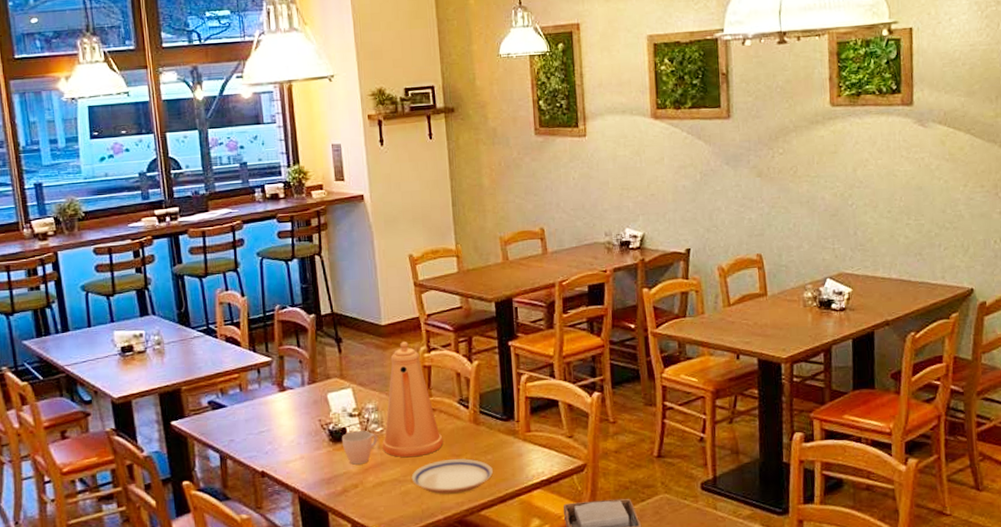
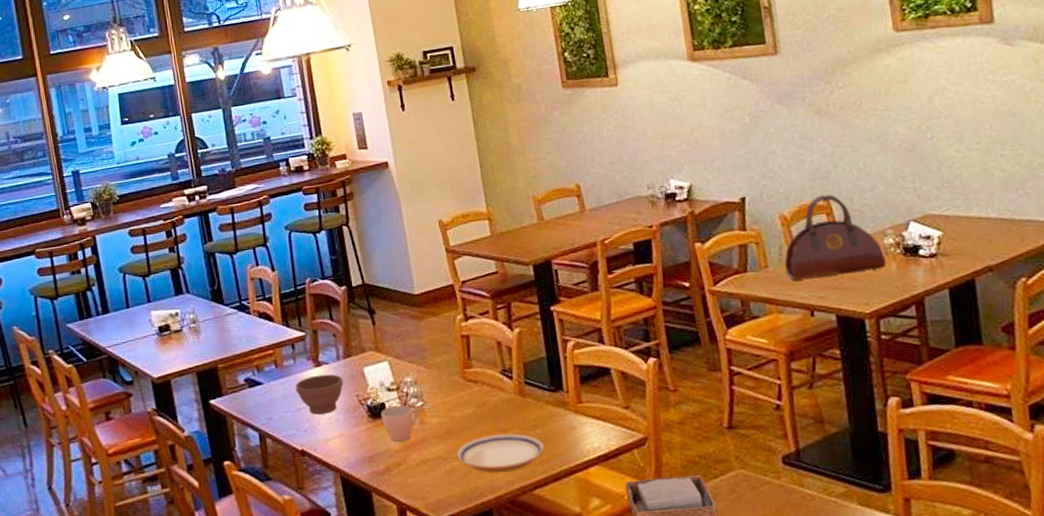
bowl: none [258,399,307,438] -> present [295,374,344,415]
coffee pot: present [382,341,443,458] -> none [423,310,488,433]
handbag: none [718,250,804,327] -> present [784,194,886,281]

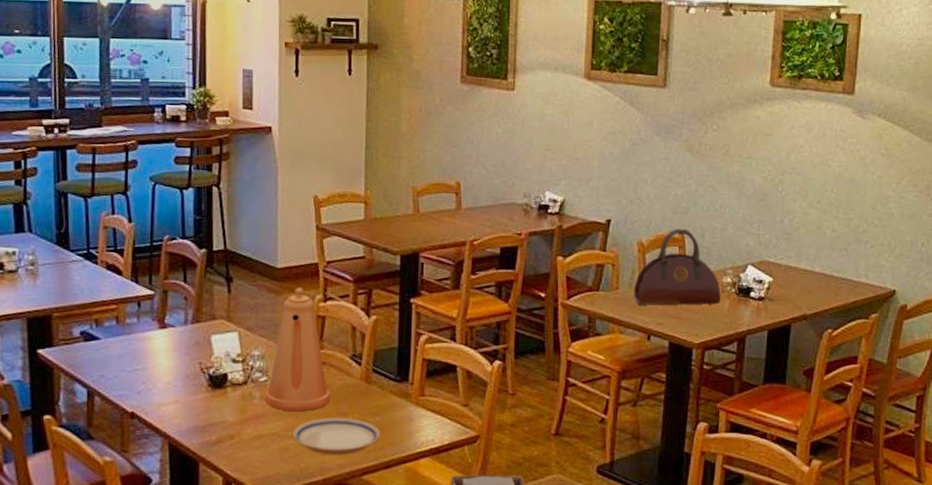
bowl: present [295,374,344,415] -> none [134,337,188,378]
cup: present [380,405,419,442] -> none [221,378,261,414]
coffee pot: none [423,310,488,433] -> present [264,288,331,412]

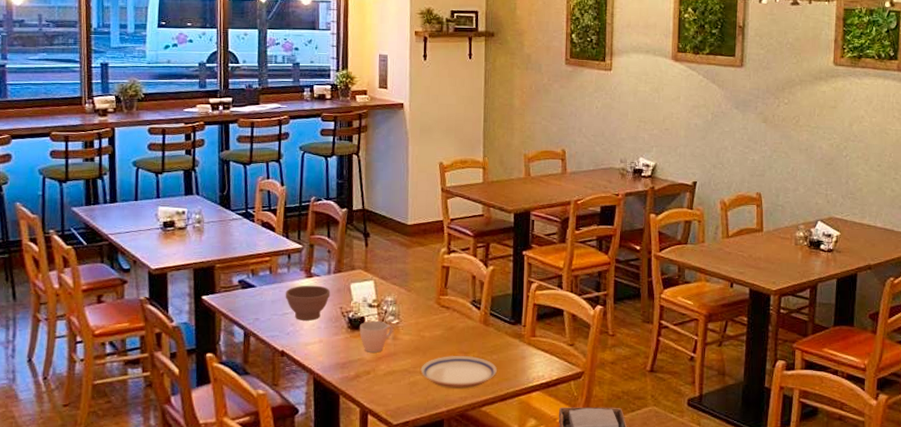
bowl: none [134,337,188,378] -> present [285,285,331,321]
cup: none [221,378,261,414] -> present [359,321,393,353]
coffee pot: present [264,288,331,412] -> none [396,242,454,351]
handbag: present [633,228,721,305] -> none [717,189,795,257]

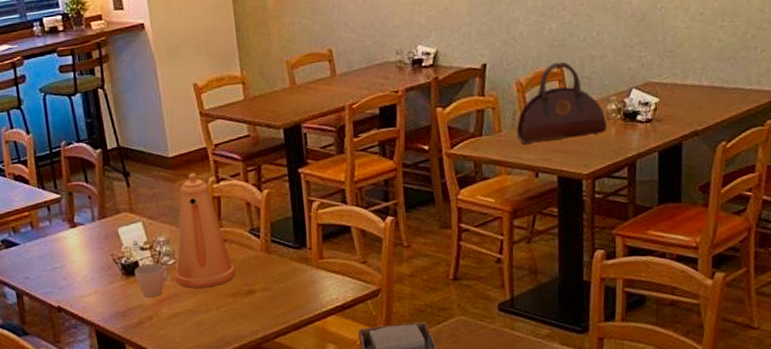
bowl: present [285,285,331,321] -> none [51,234,99,273]
coffee pot: none [396,242,454,351] -> present [174,173,236,289]
plate: present [420,356,497,389] -> none [205,287,286,324]
handbag: none [717,189,795,257] -> present [516,61,607,144]

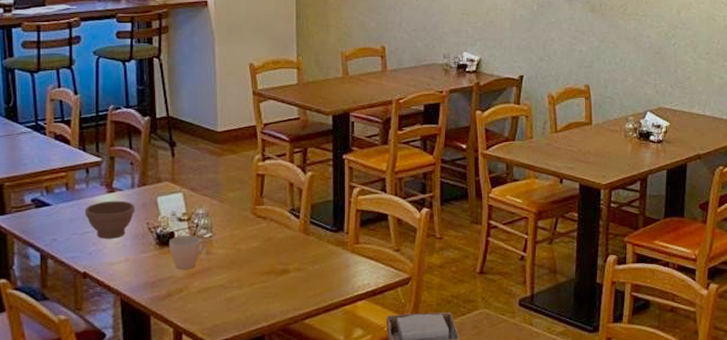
bowl: none [51,234,99,273] -> present [85,200,135,239]
coffee pot: present [174,173,236,289] -> none [210,149,272,264]
handbag: present [516,61,607,144] -> none [546,81,624,152]

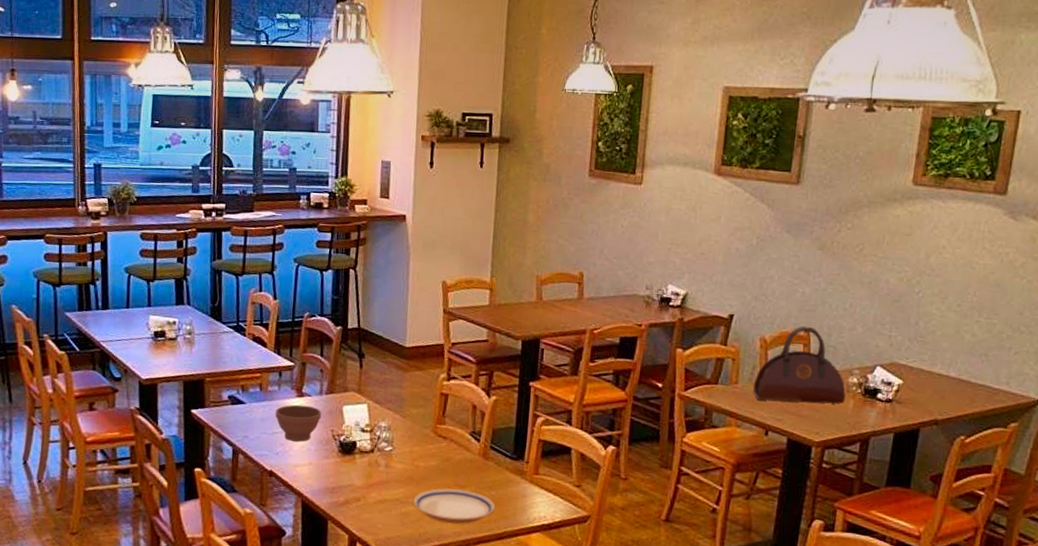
cup: present [168,236,206,269] -> none [350,446,386,480]
plate: none [237,267,319,302] -> present [413,488,495,524]
handbag: none [546,81,624,152] -> present [753,326,846,405]

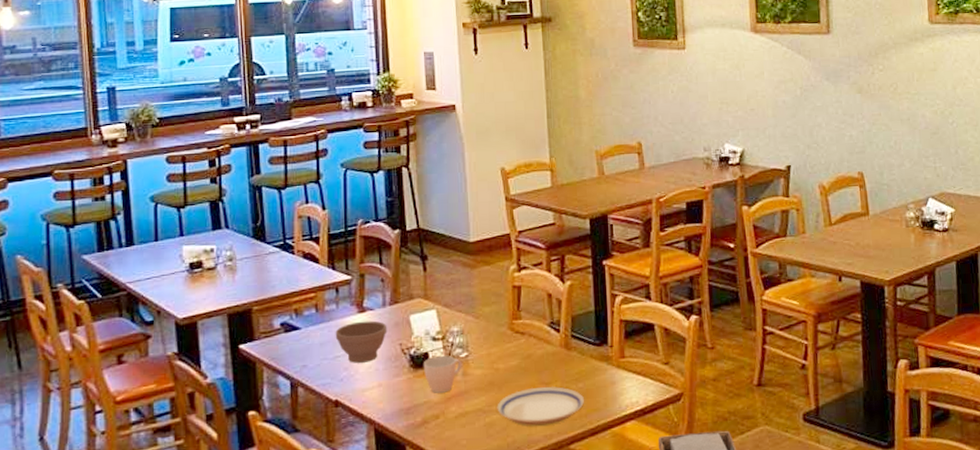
cup: none [350,446,386,480] -> present [423,356,462,393]
handbag: present [753,326,846,405] -> none [820,167,906,247]

